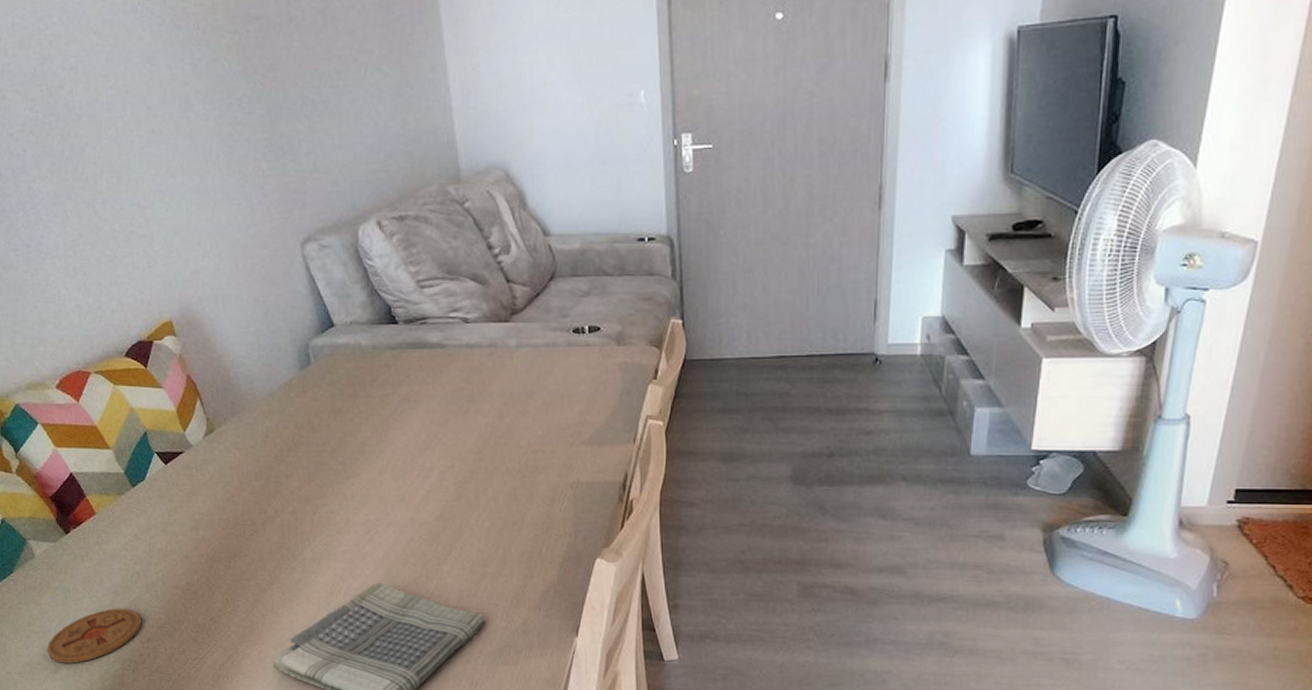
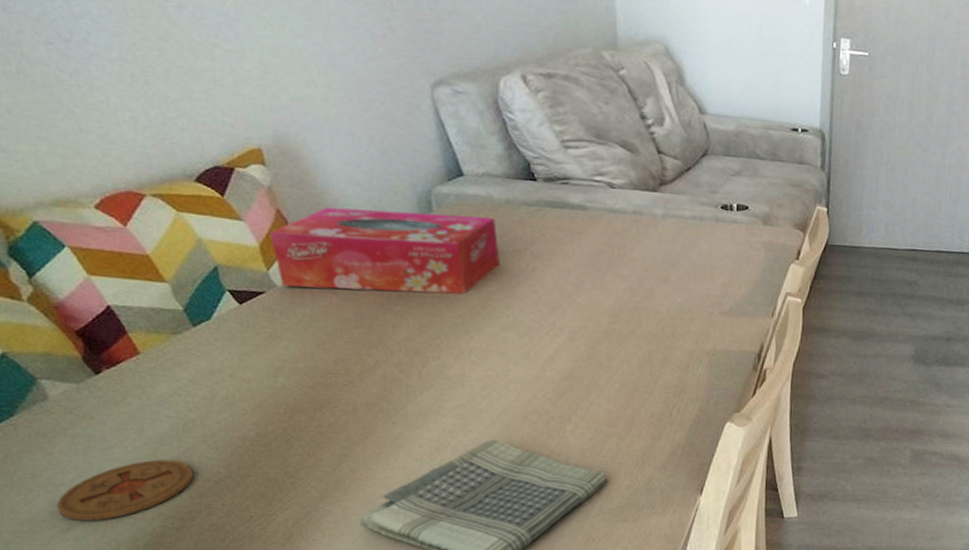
tissue box: none [183,364,372,446] -> present [269,207,500,295]

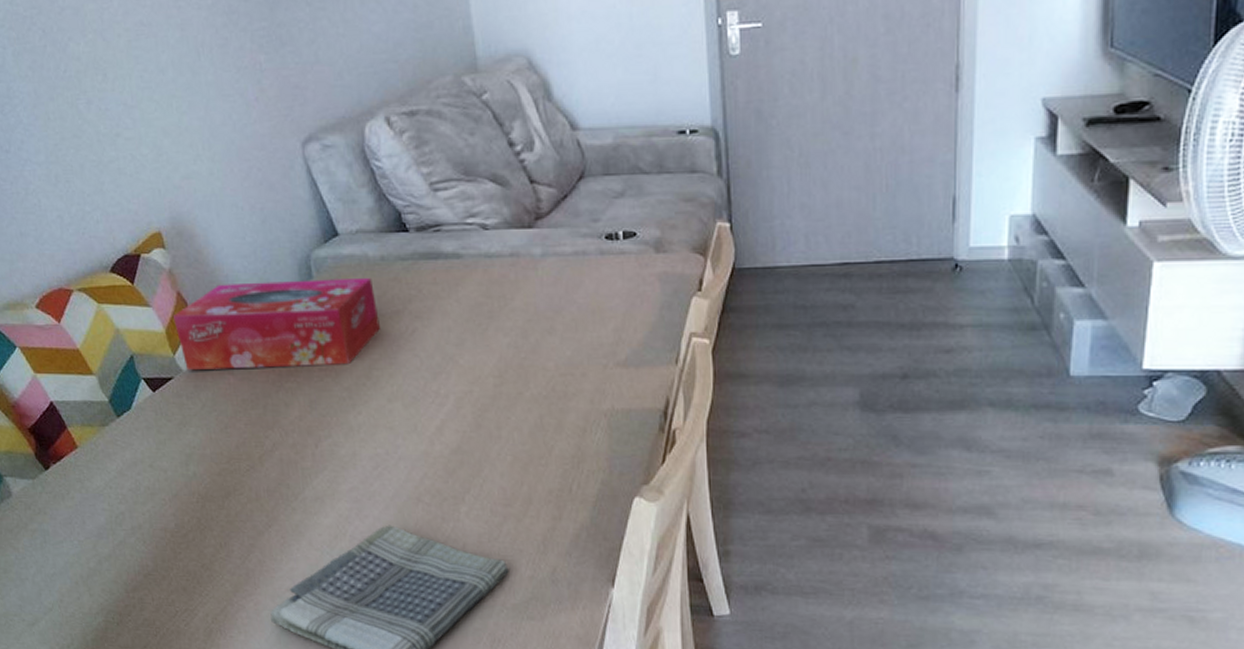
coaster: present [57,459,194,521] -> none [24,553,127,615]

